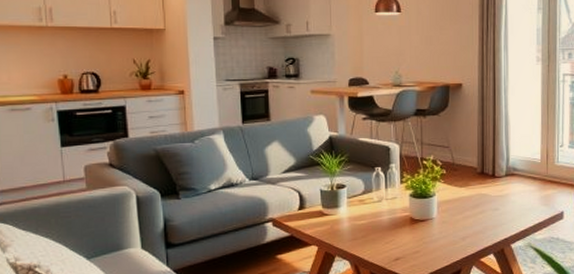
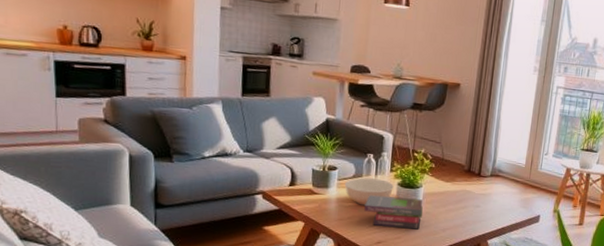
bowl: none [354,192,406,222] -> present [344,177,394,206]
books: none [378,209,440,242] -> present [364,195,423,230]

